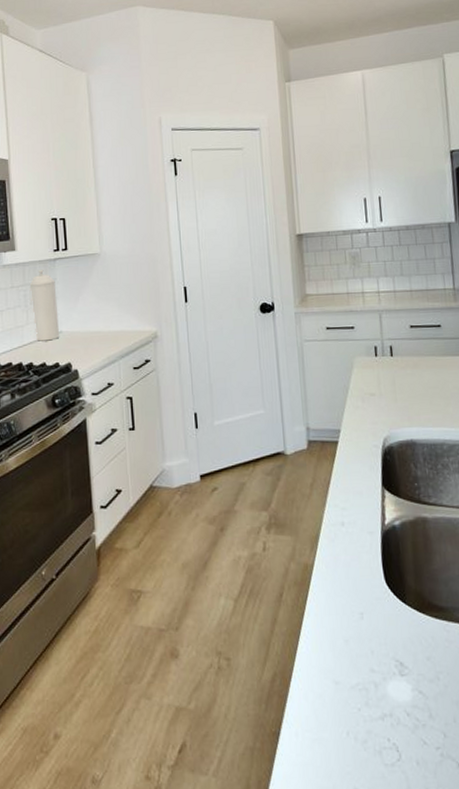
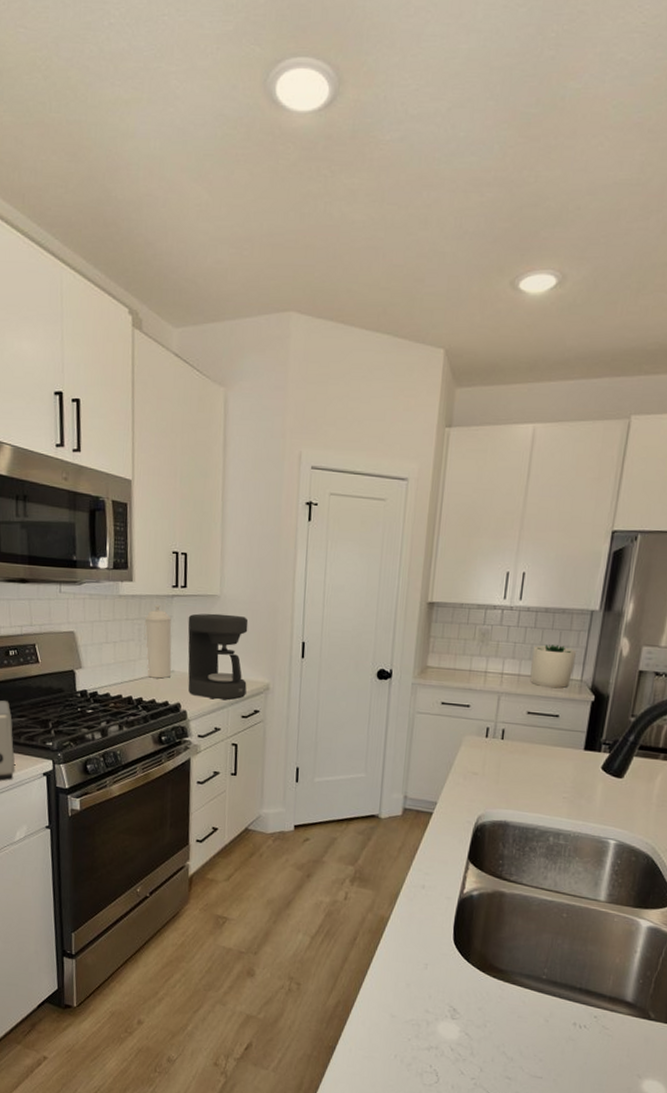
coffee maker: none [71,269,135,355] -> present [188,613,249,700]
planter: none [402,258,445,300] -> present [530,644,576,689]

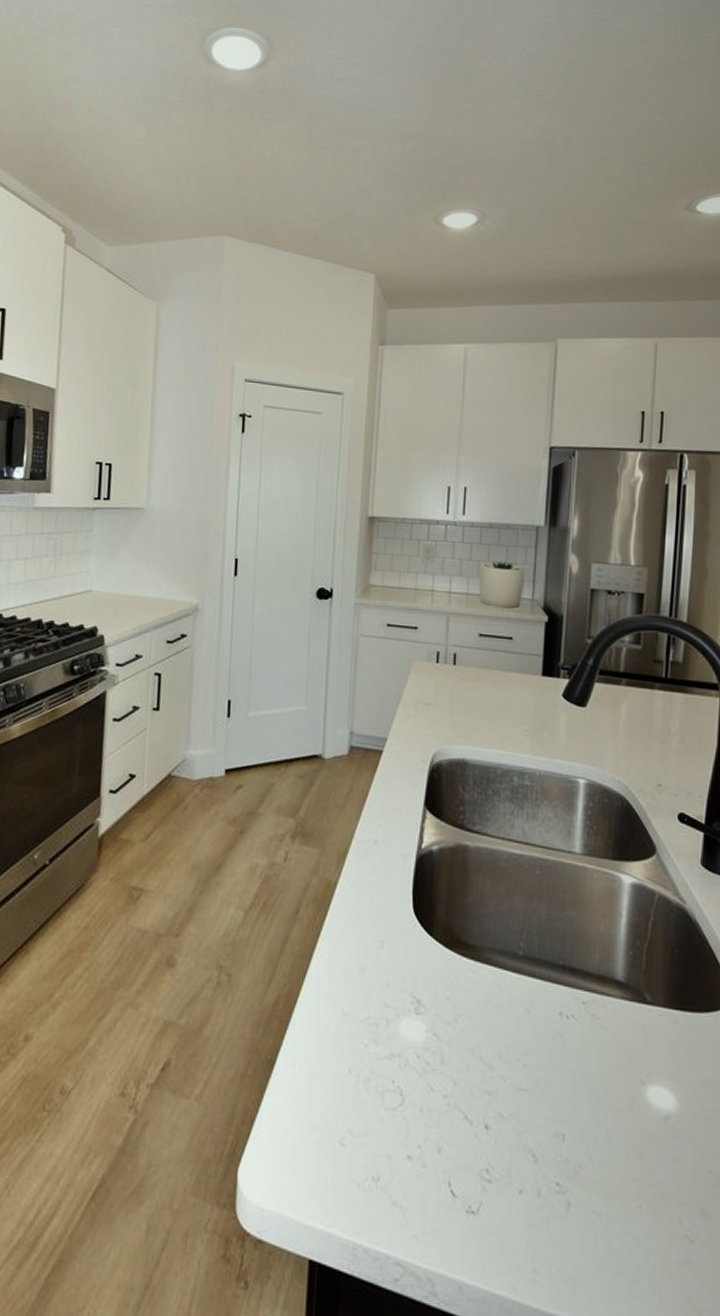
canister: present [144,605,172,679] -> none [60,518,91,599]
coffee maker: present [188,613,249,700] -> none [106,527,177,623]

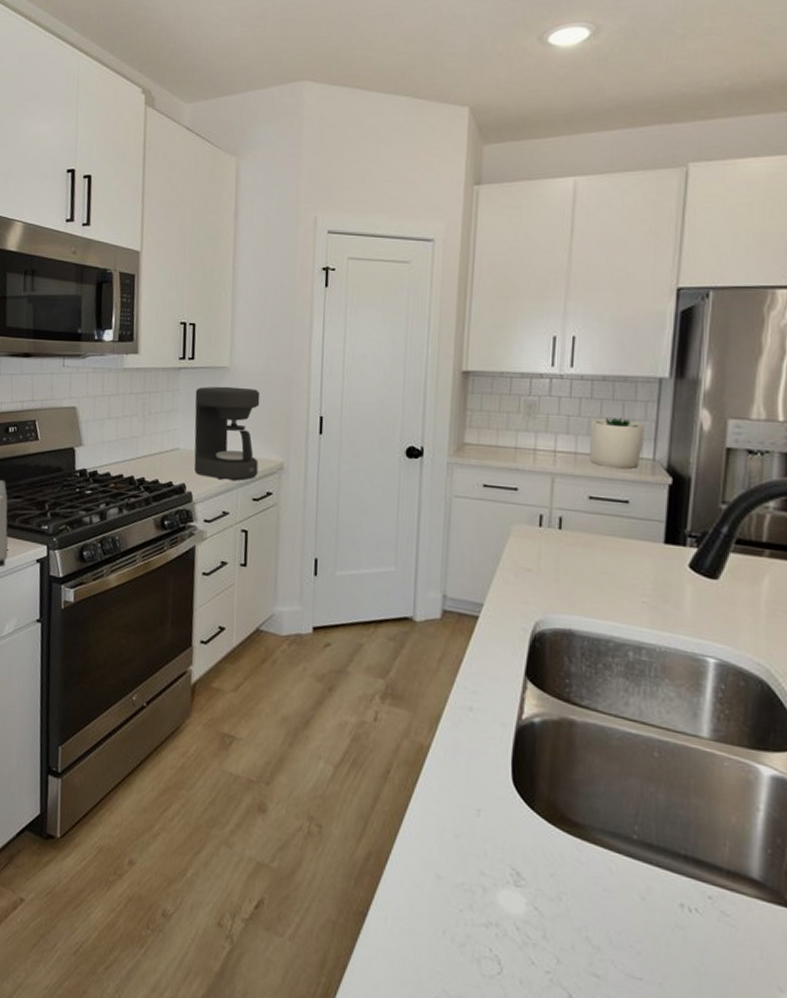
coffee maker: none [106,527,177,623] -> present [194,386,261,481]

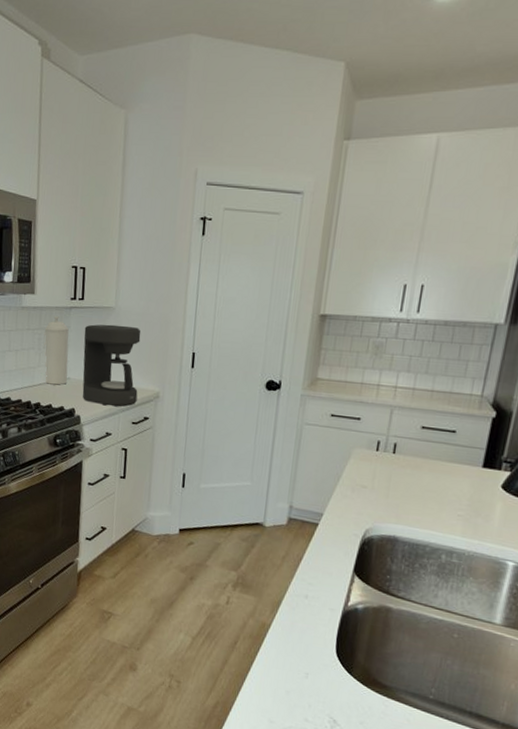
canister: none [148,378,178,457] -> present [44,316,69,385]
planter: present [589,417,644,469] -> none [425,358,477,404]

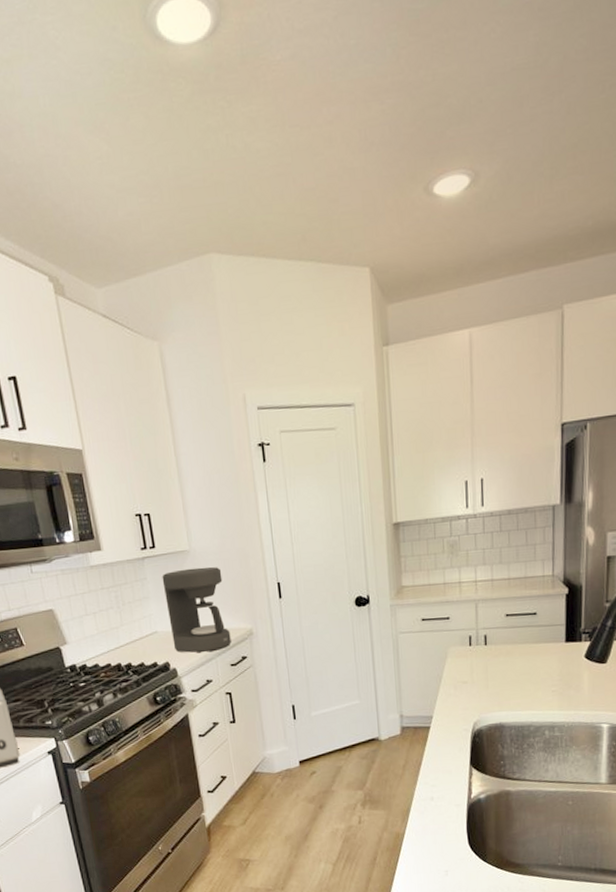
canister: present [44,316,69,385] -> none [119,570,156,642]

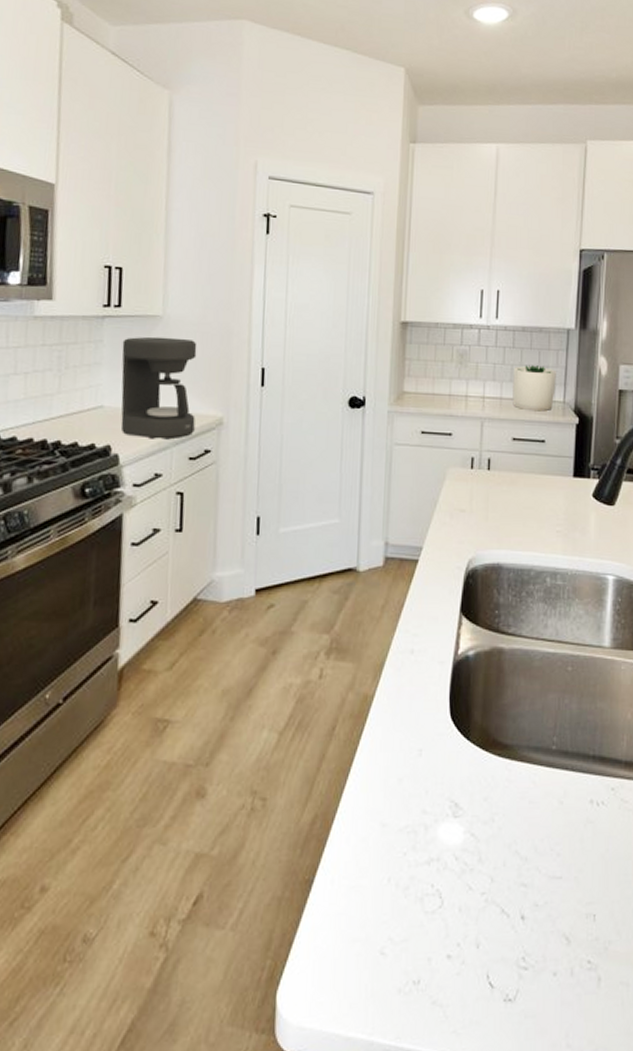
planter: none [502,544,544,588] -> present [513,365,556,412]

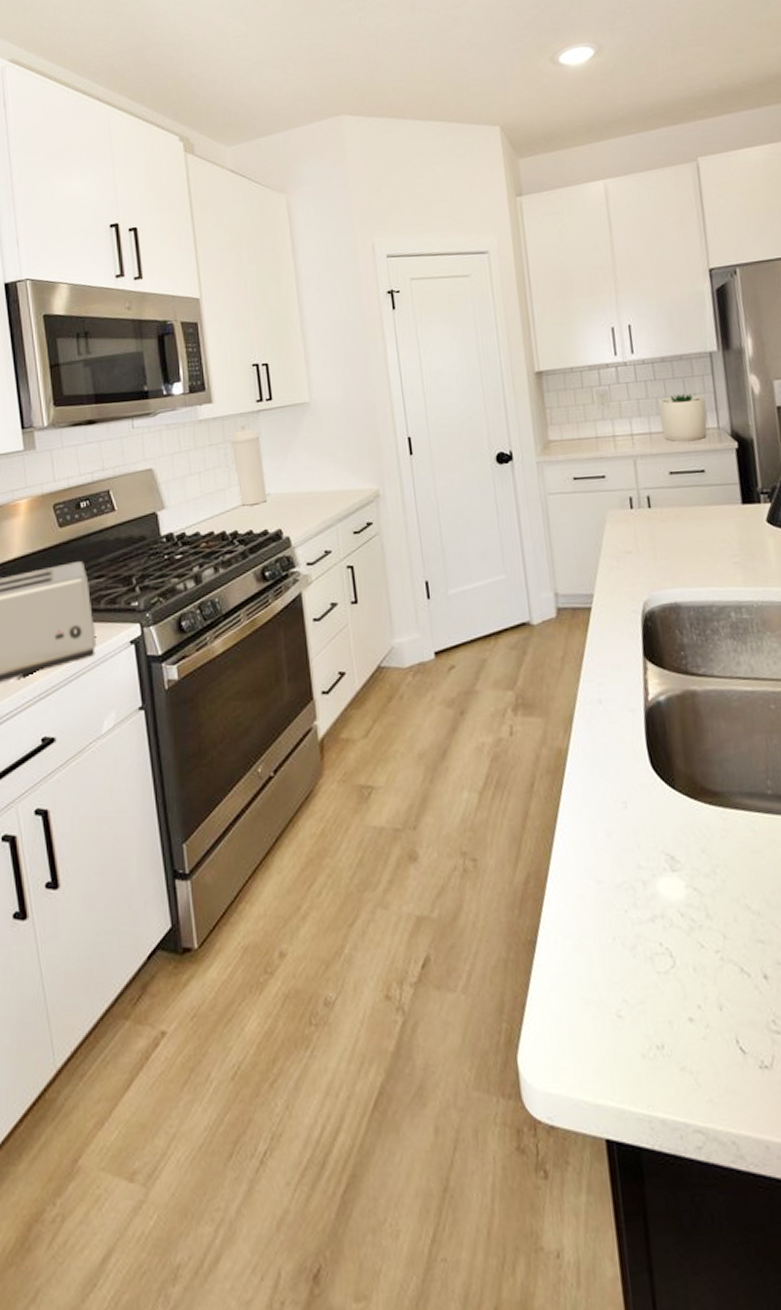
canister: none [65,328,101,416] -> present [230,424,268,506]
coffee maker: present [120,336,197,440] -> none [278,420,355,519]

